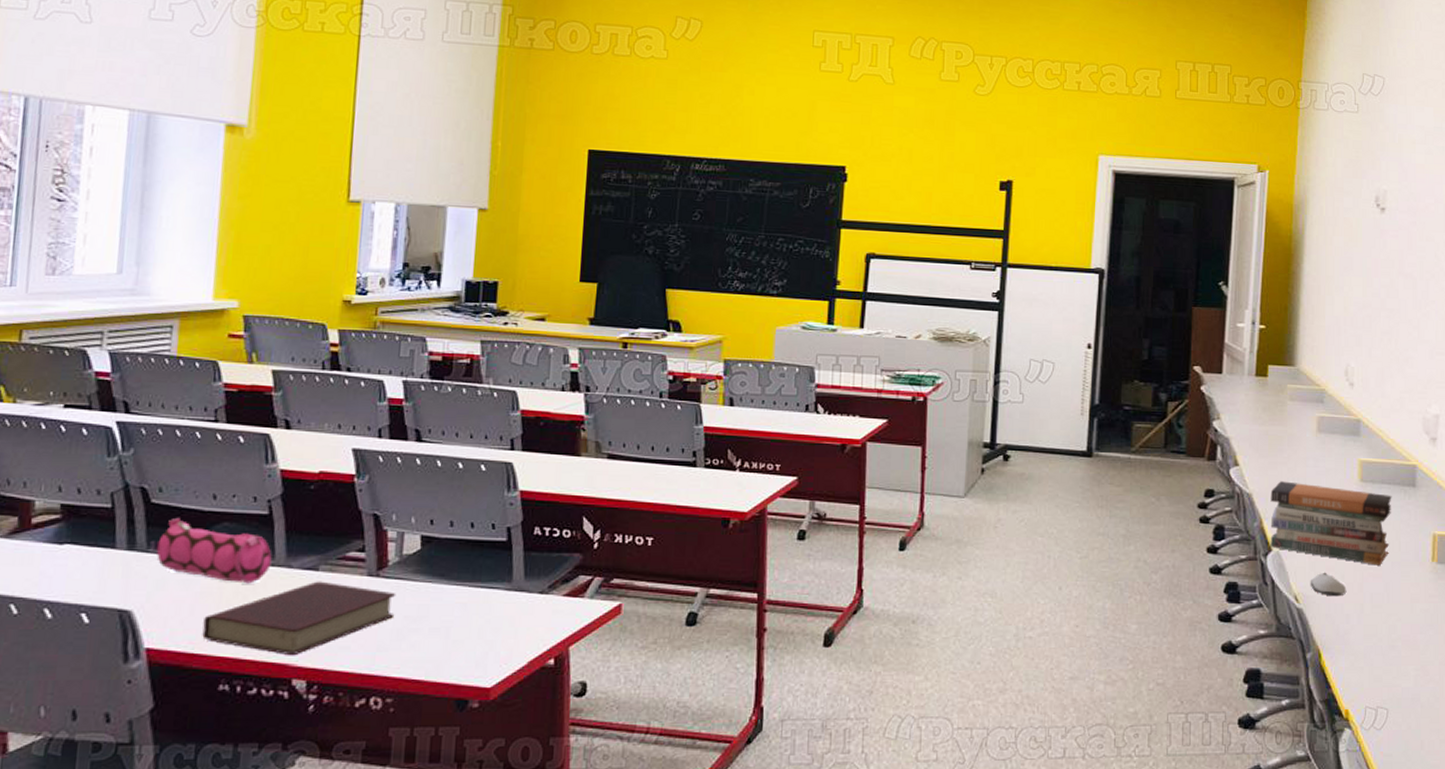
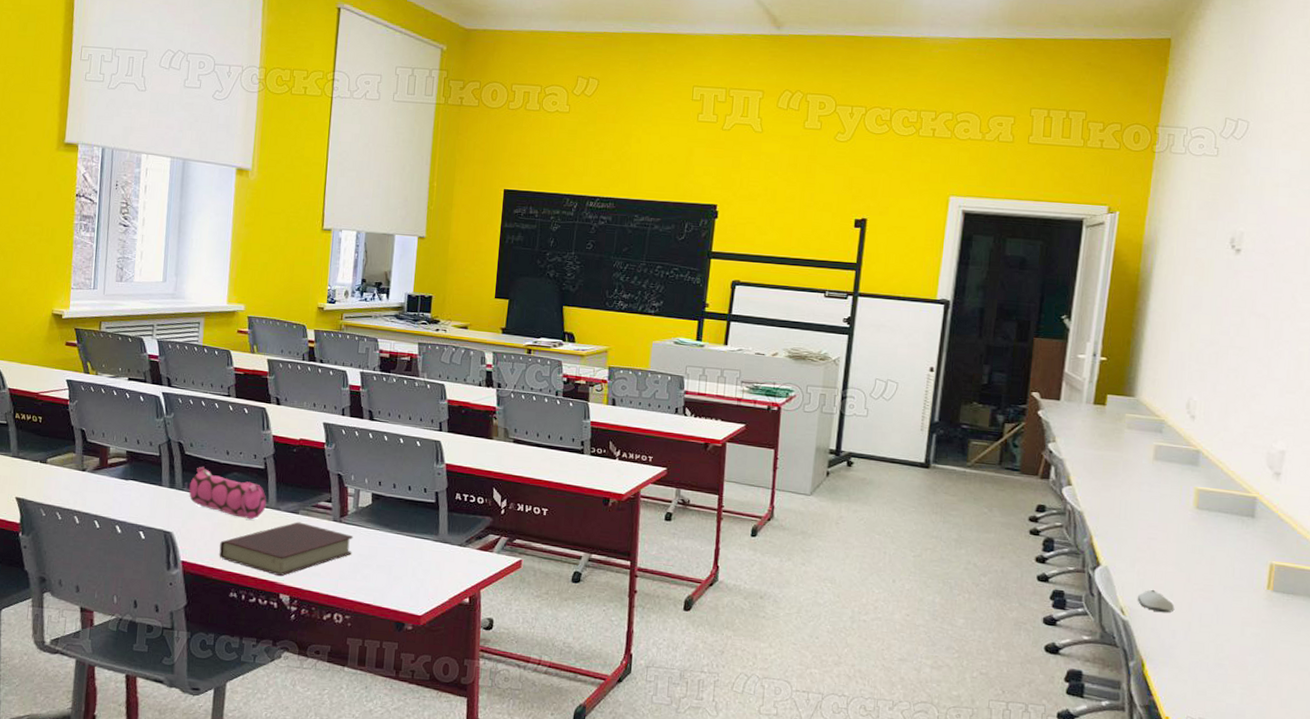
book stack: present [1270,481,1392,565] -> none [1099,502,1229,588]

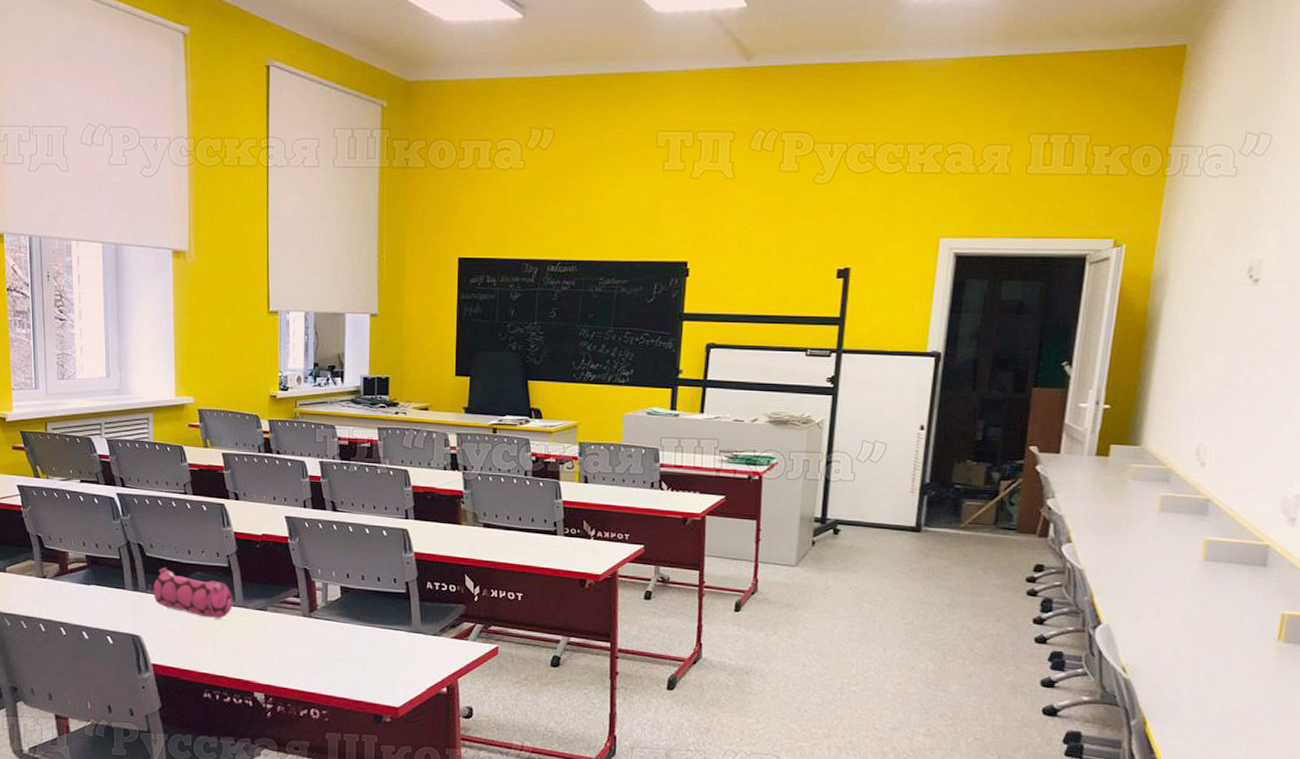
book: present [219,522,354,576] -> none [189,619,325,674]
computer mouse: present [1137,589,1175,613] -> none [1140,646,1180,670]

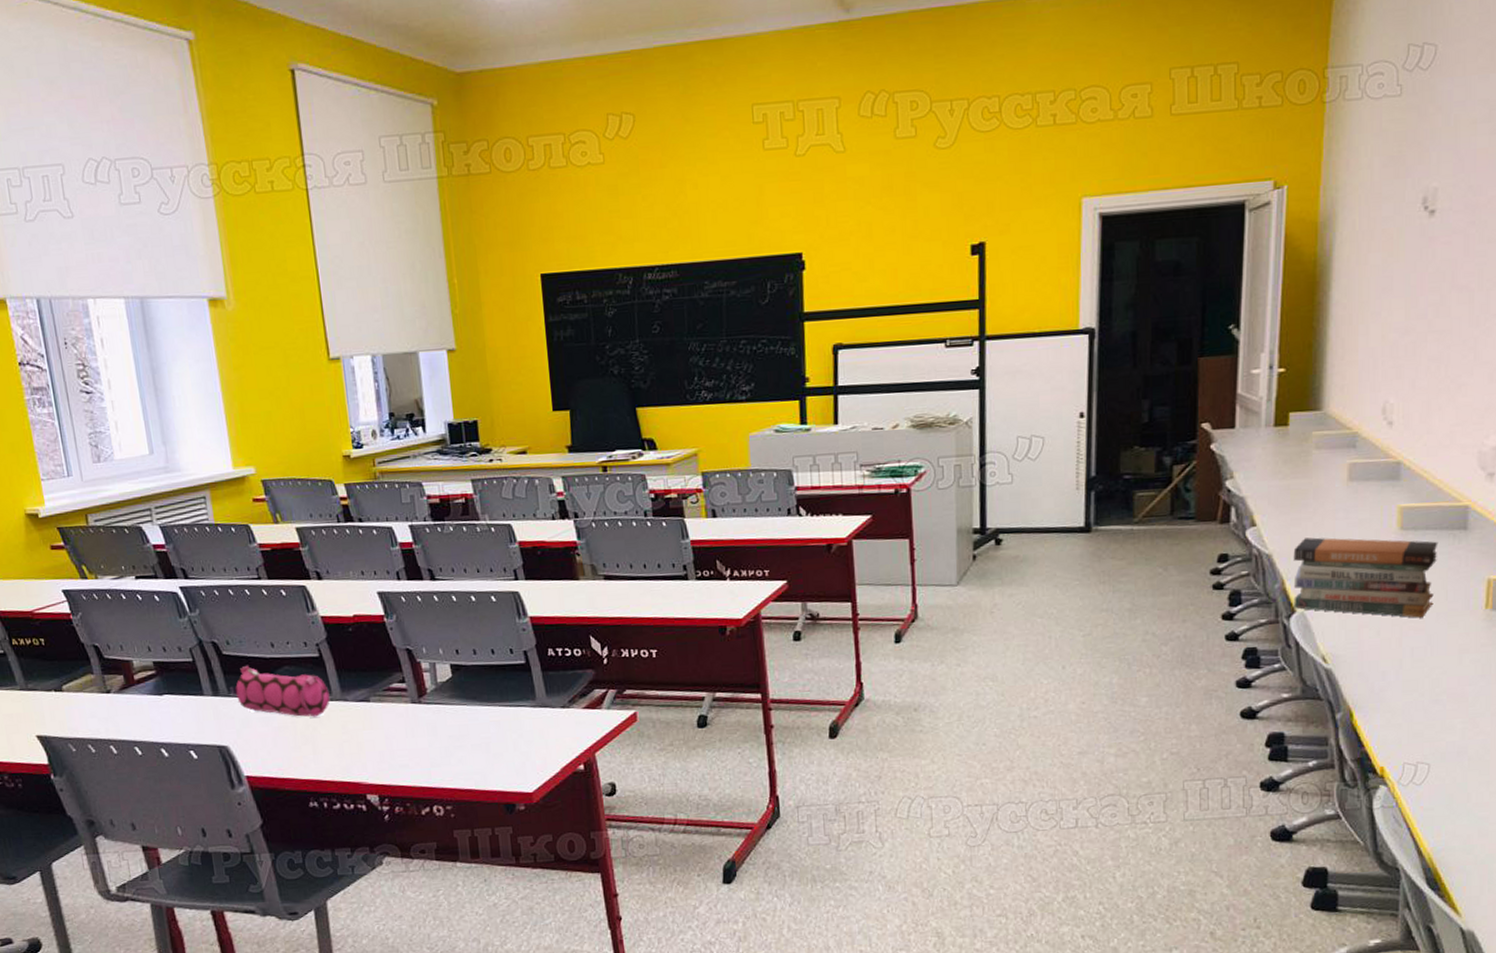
book stack: none [1100,558,1239,642] -> present [1293,537,1438,618]

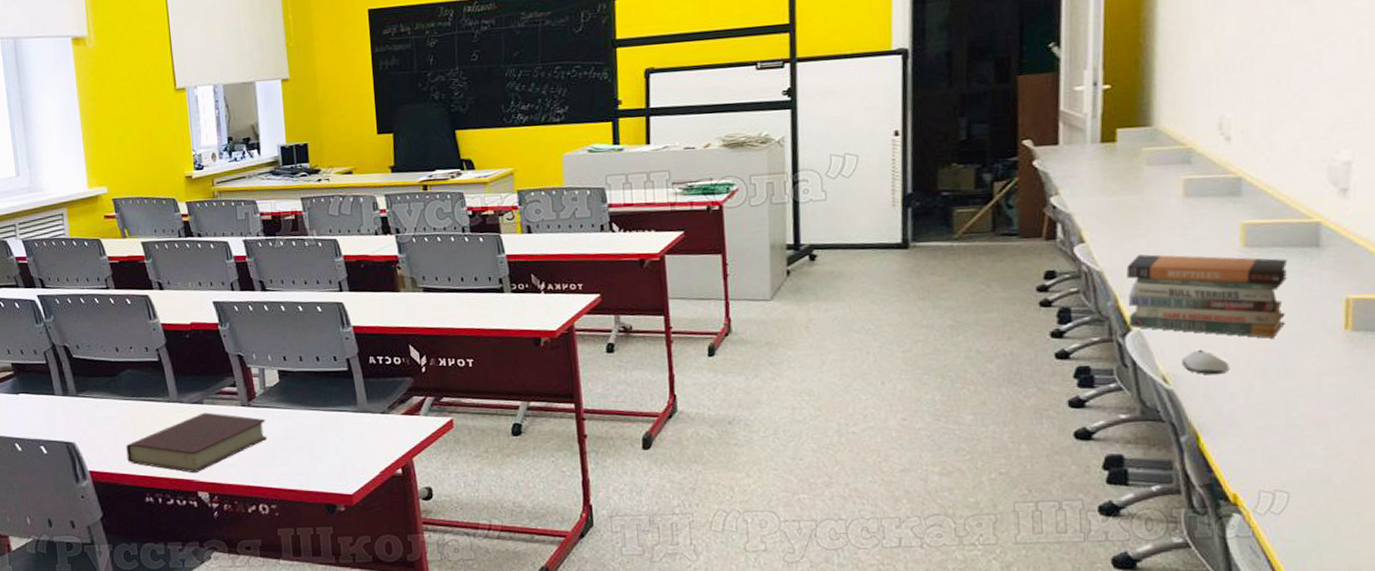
pencil case: present [229,665,330,717] -> none [77,368,167,417]
book: none [286,710,440,775] -> present [126,412,267,472]
computer mouse: none [1340,629,1383,654] -> present [1181,349,1230,375]

